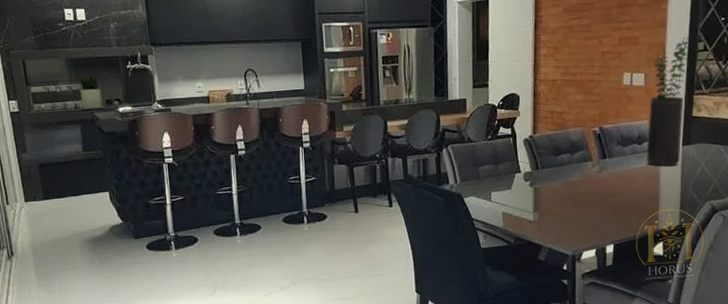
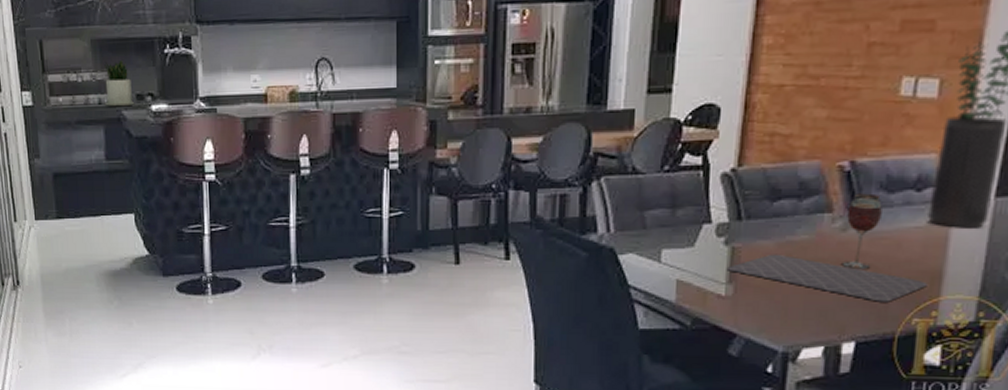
placemat: none [532,190,651,217] -> present [726,254,927,302]
wineglass: none [601,147,621,197] -> present [841,193,882,269]

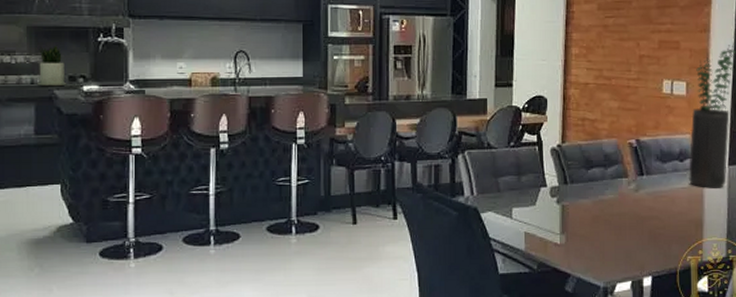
placemat: present [726,254,927,302] -> none [559,209,694,245]
wineglass: present [841,193,882,269] -> none [637,163,660,220]

